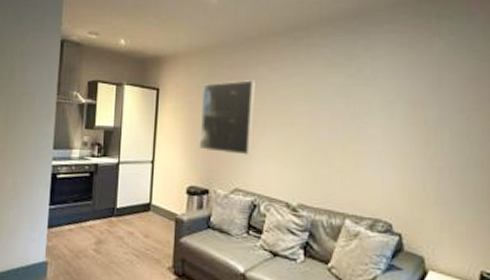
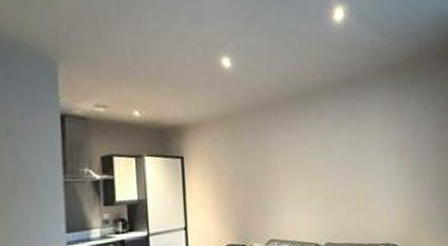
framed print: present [199,80,255,155] -> none [227,141,280,210]

